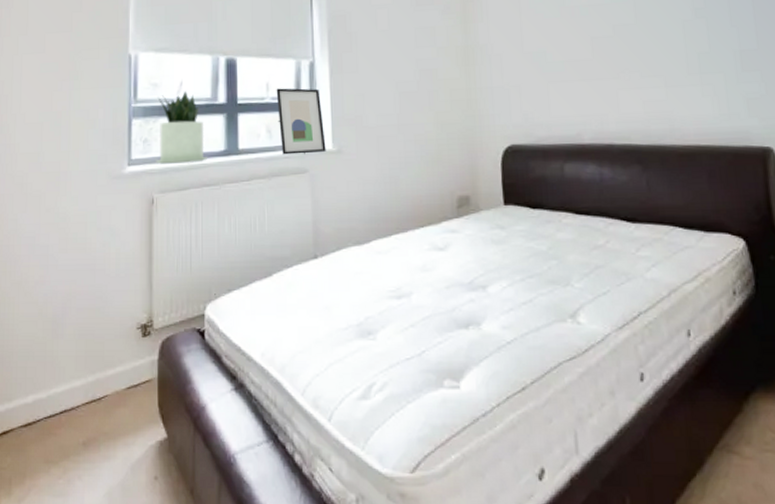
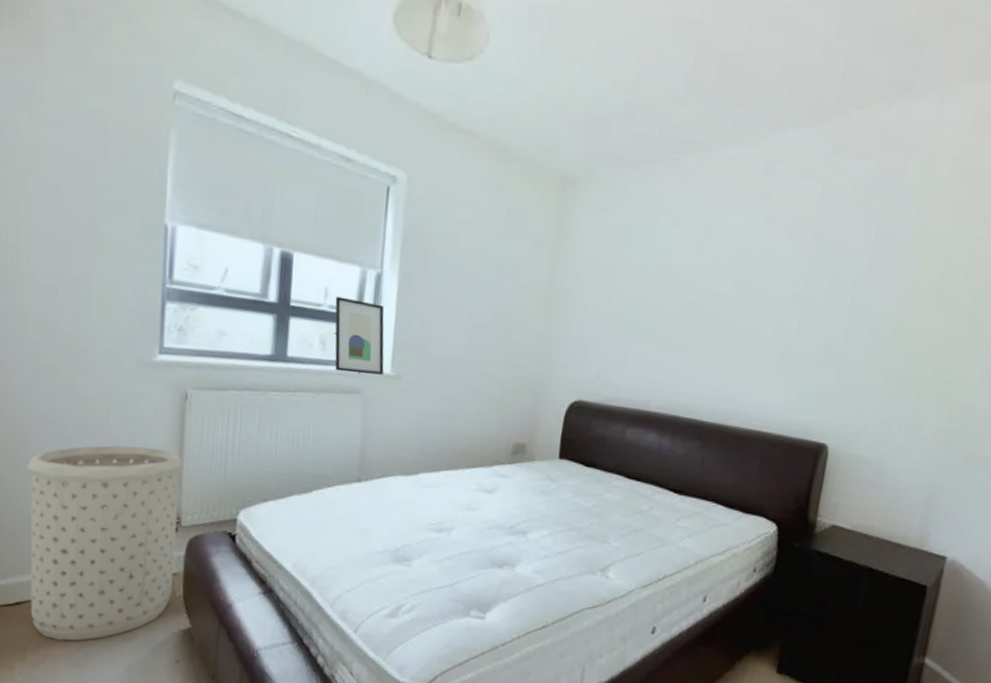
laundry basket: none [15,254,153,468] -> present [27,445,184,641]
planter: present [155,91,208,164] -> none [191,280,252,364]

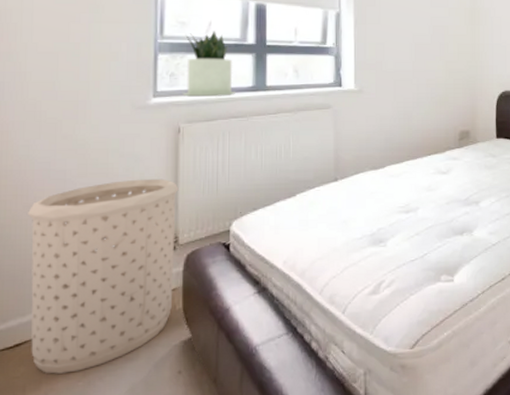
planter: none [191,280,252,364] -> present [182,31,236,97]
picture frame: present [334,296,385,375] -> none [304,34,348,92]

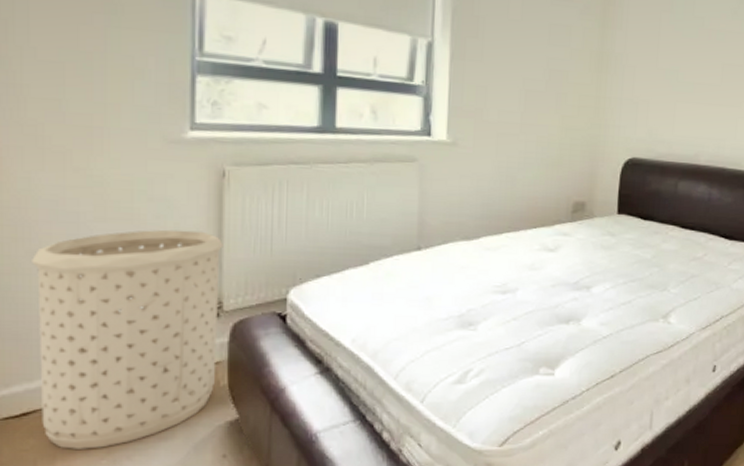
planter: present [182,31,236,97] -> none [227,52,297,137]

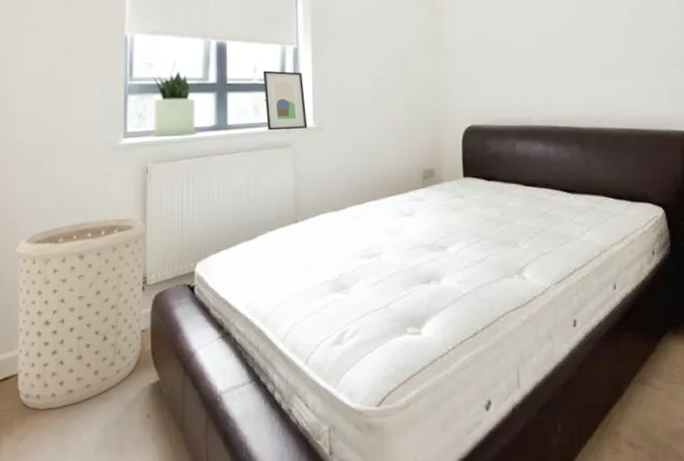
planter: none [227,52,297,137] -> present [149,71,199,137]
picture frame: none [385,65,440,143] -> present [263,70,307,130]

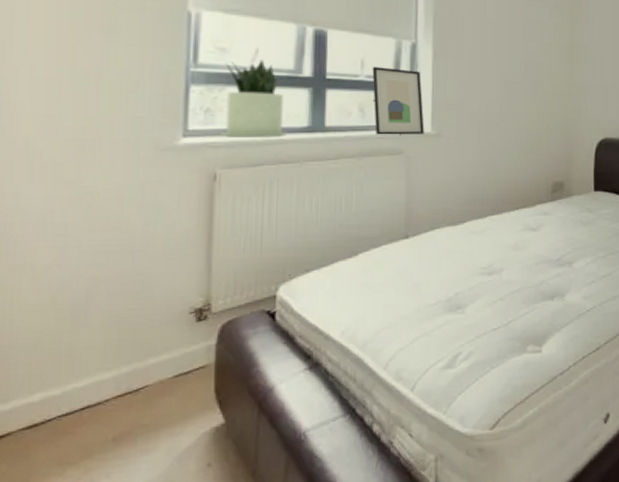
laundry basket: present [15,218,147,409] -> none [15,234,213,472]

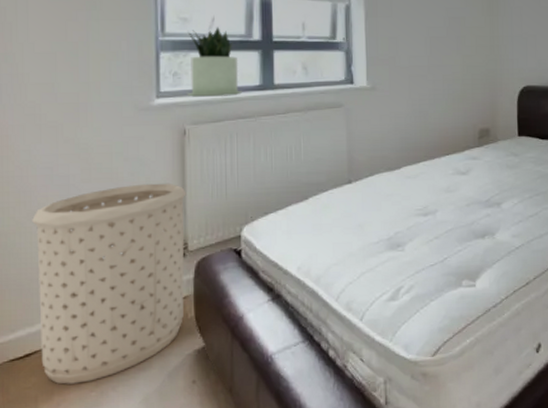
laundry basket: none [15,234,213,472] -> present [32,183,186,384]
picture frame: present [372,66,424,135] -> none [312,28,361,90]

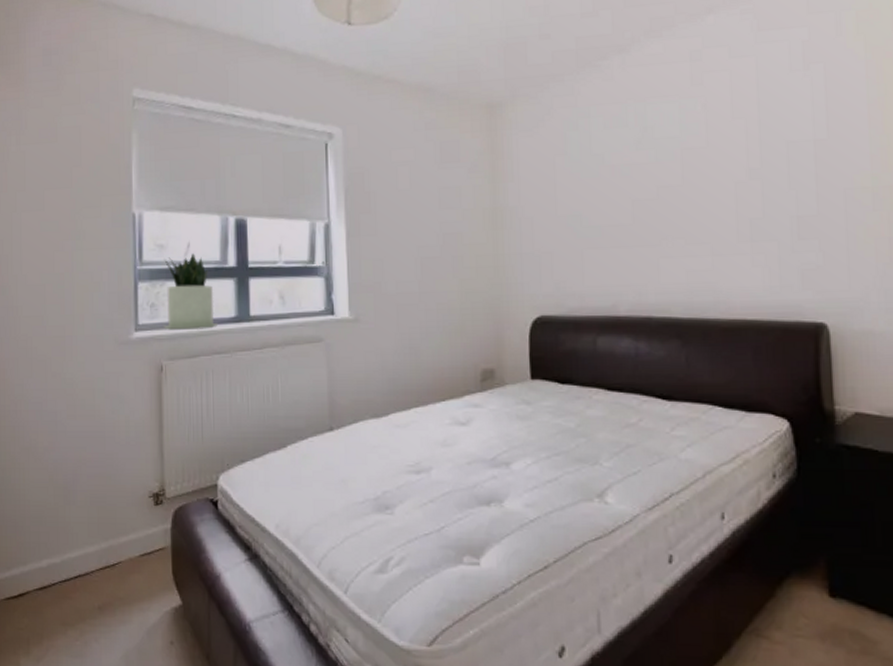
laundry basket: present [32,183,186,384] -> none [25,423,164,630]

